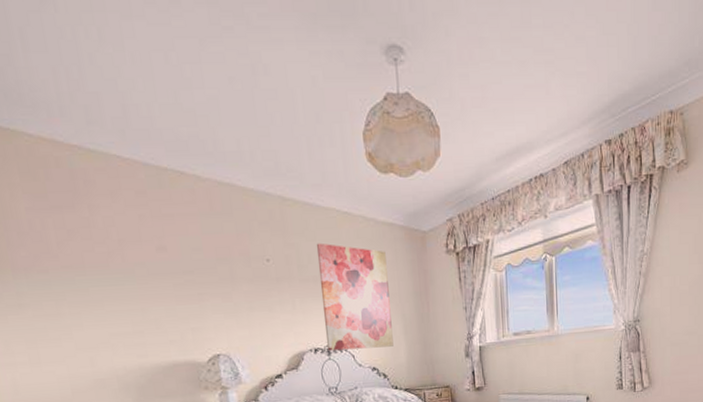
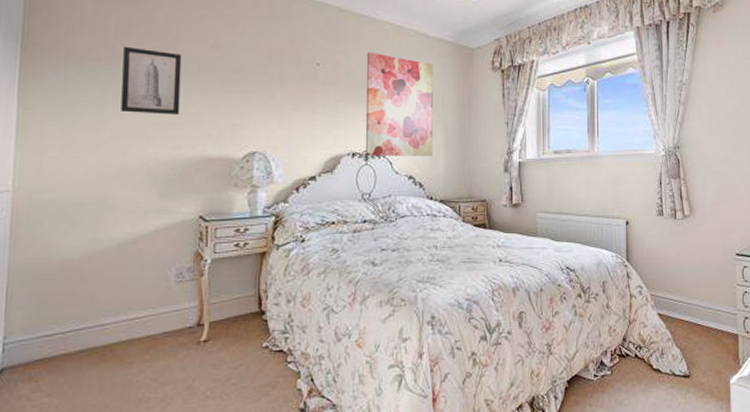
wall art: none [68,255,138,324] -> present [121,46,182,115]

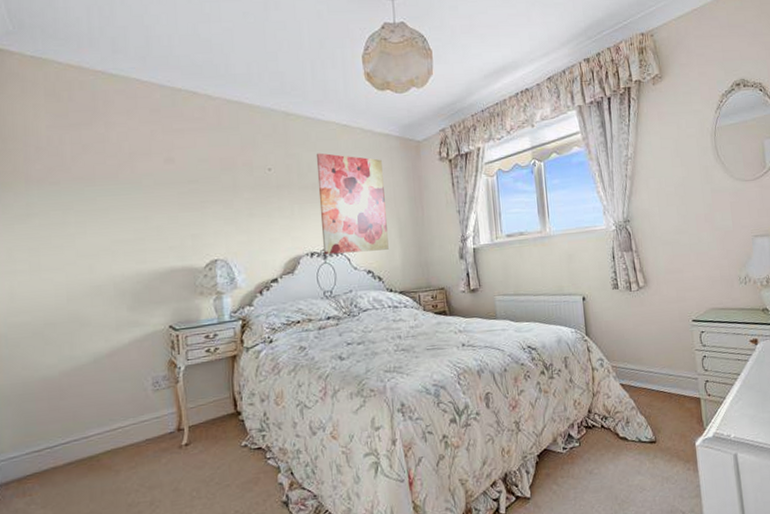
wall art: present [121,46,182,115] -> none [80,167,141,232]

